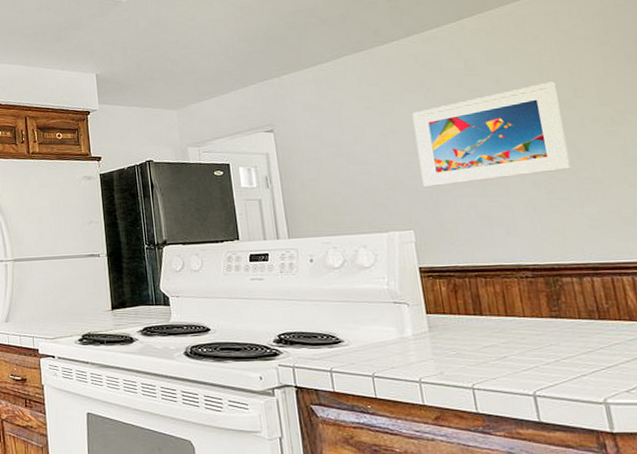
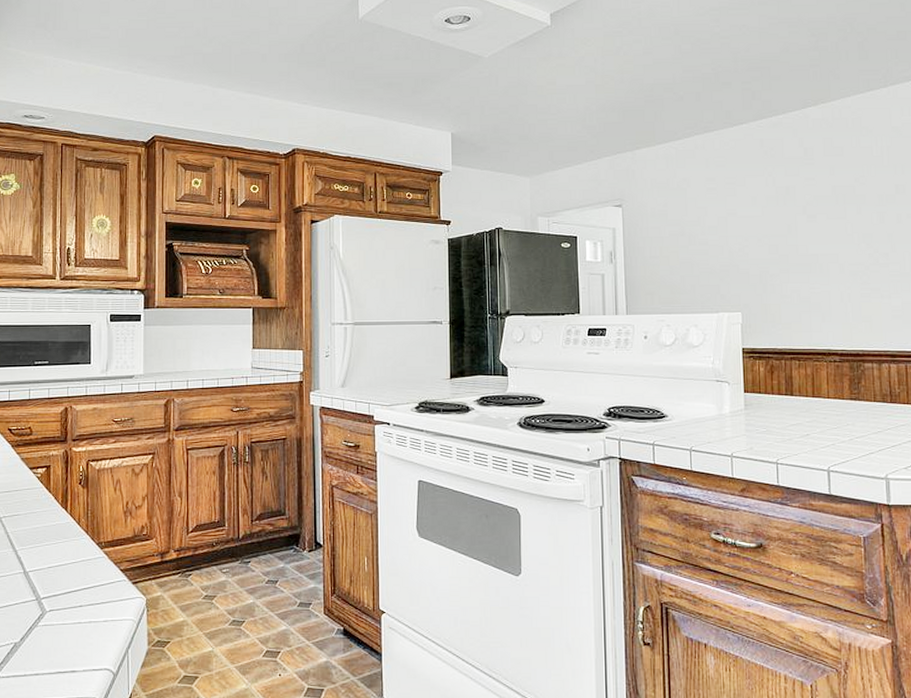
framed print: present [411,81,570,188] -> none [751,176,884,272]

